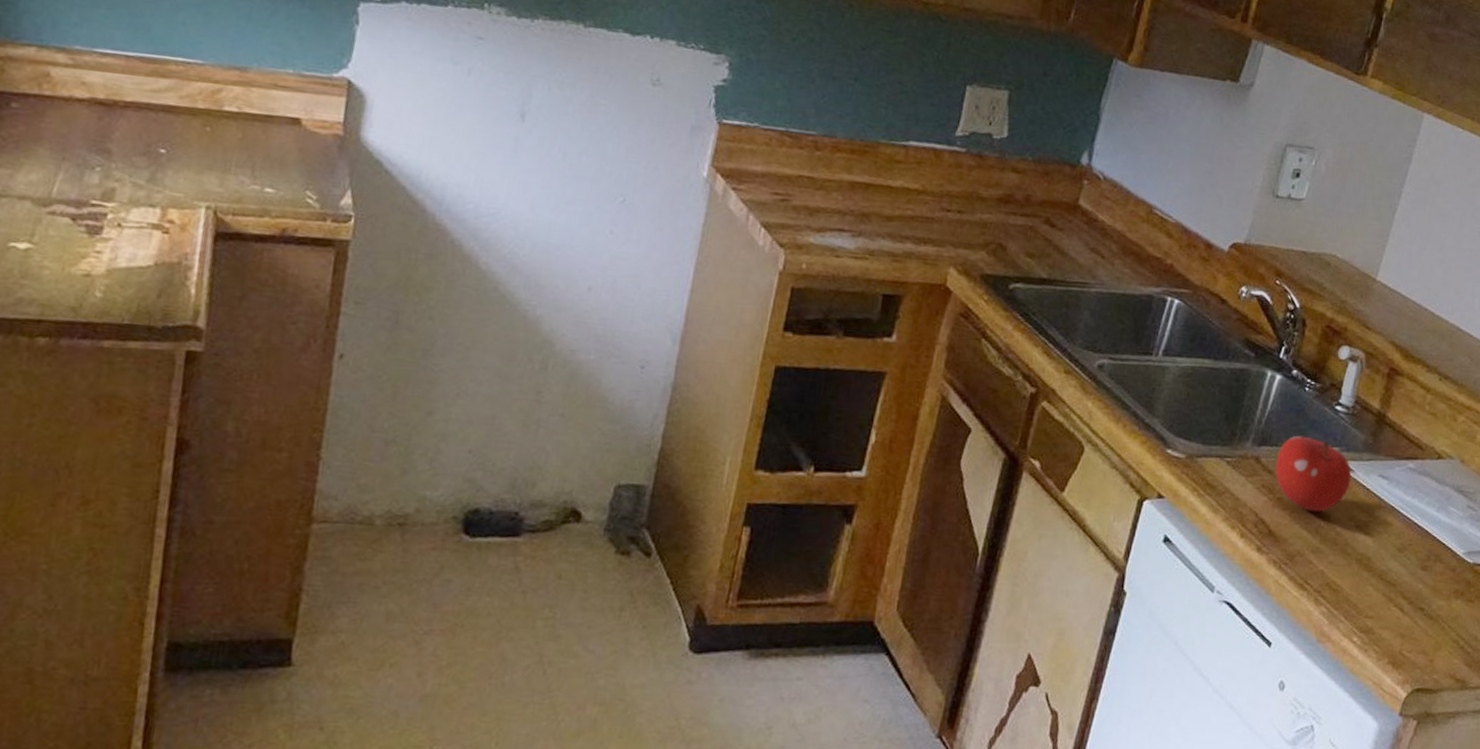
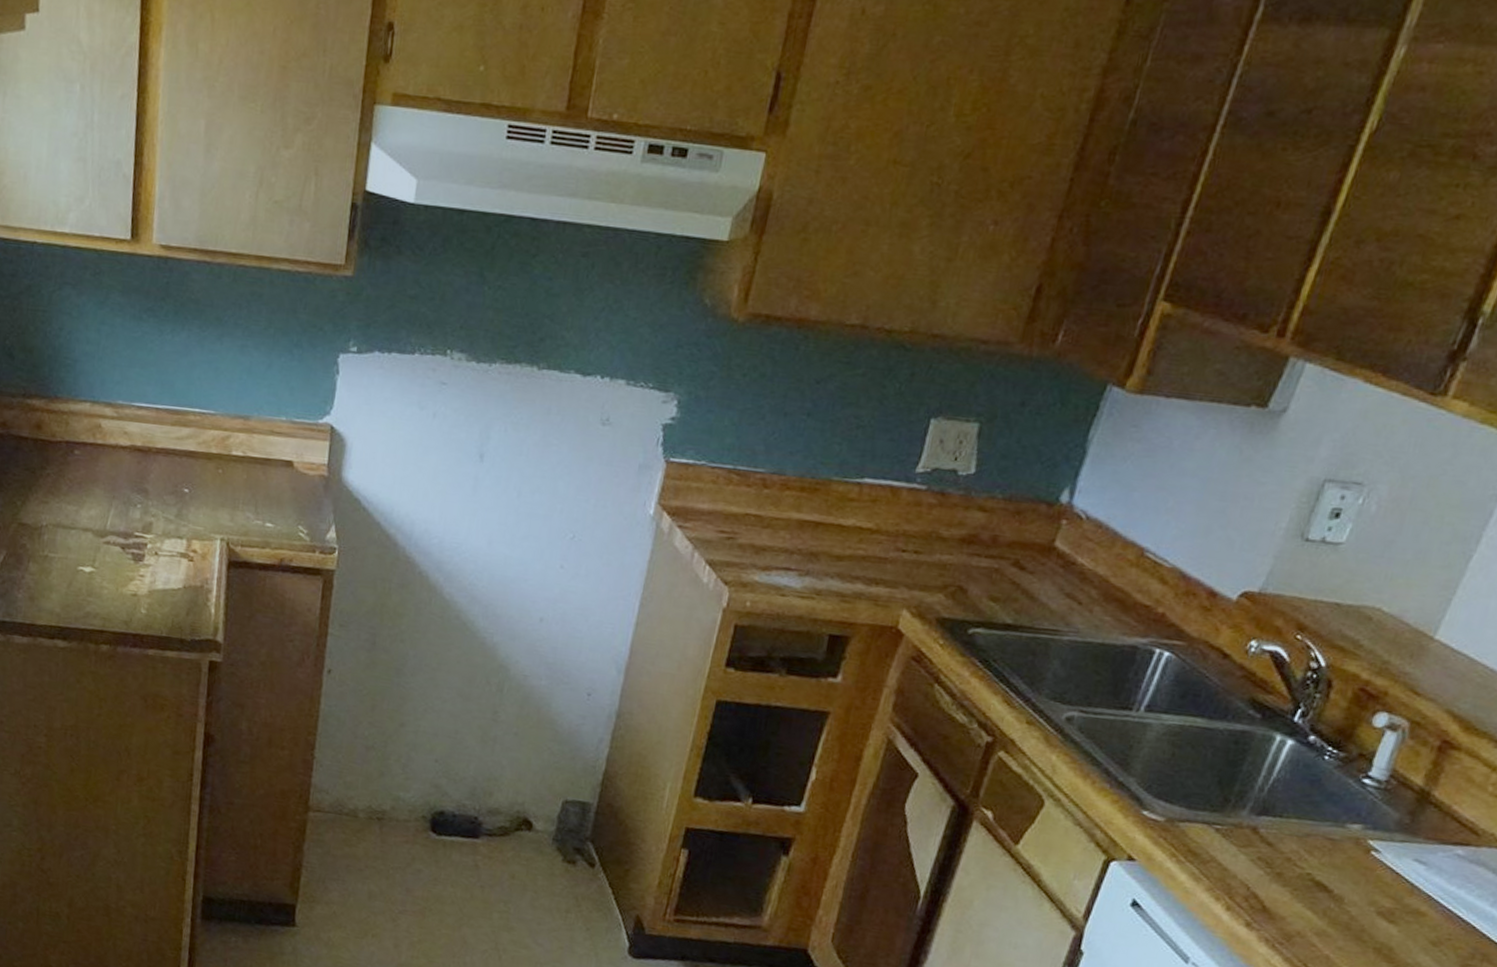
fruit: present [1275,435,1352,512] -> none [1276,808,1377,893]

